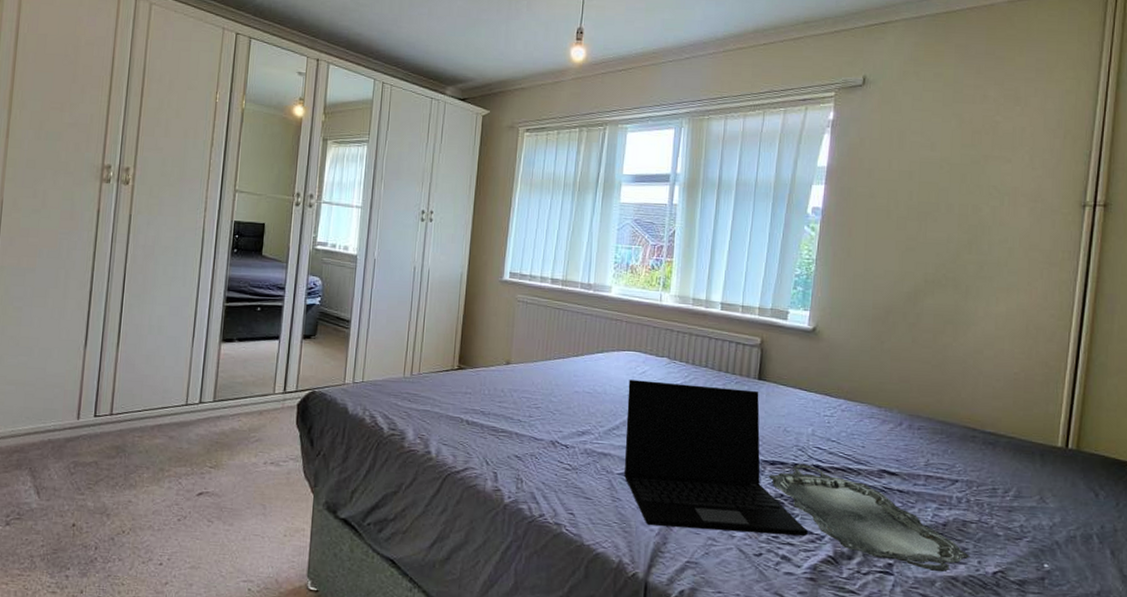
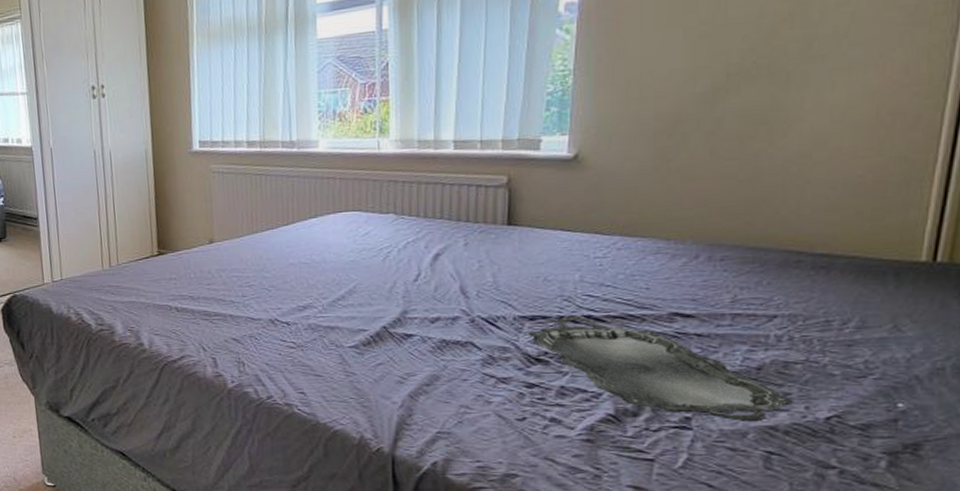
laptop: present [624,379,808,536] -> none [350,238,581,397]

